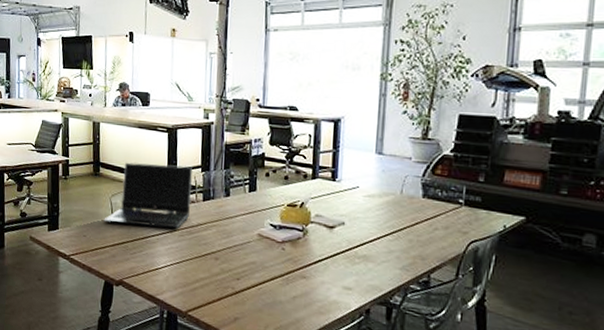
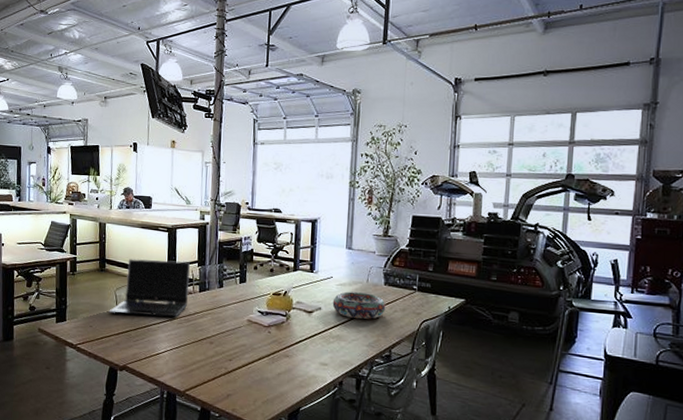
decorative bowl: none [358,204,424,238] -> present [332,291,386,320]

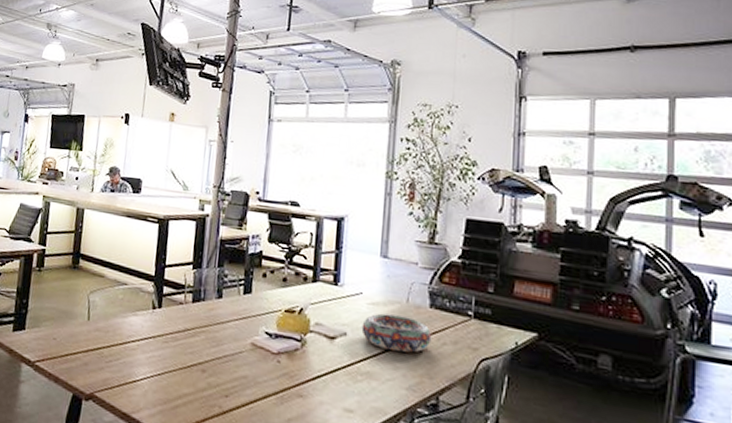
laptop computer: present [109,259,190,317] -> none [78,254,183,333]

